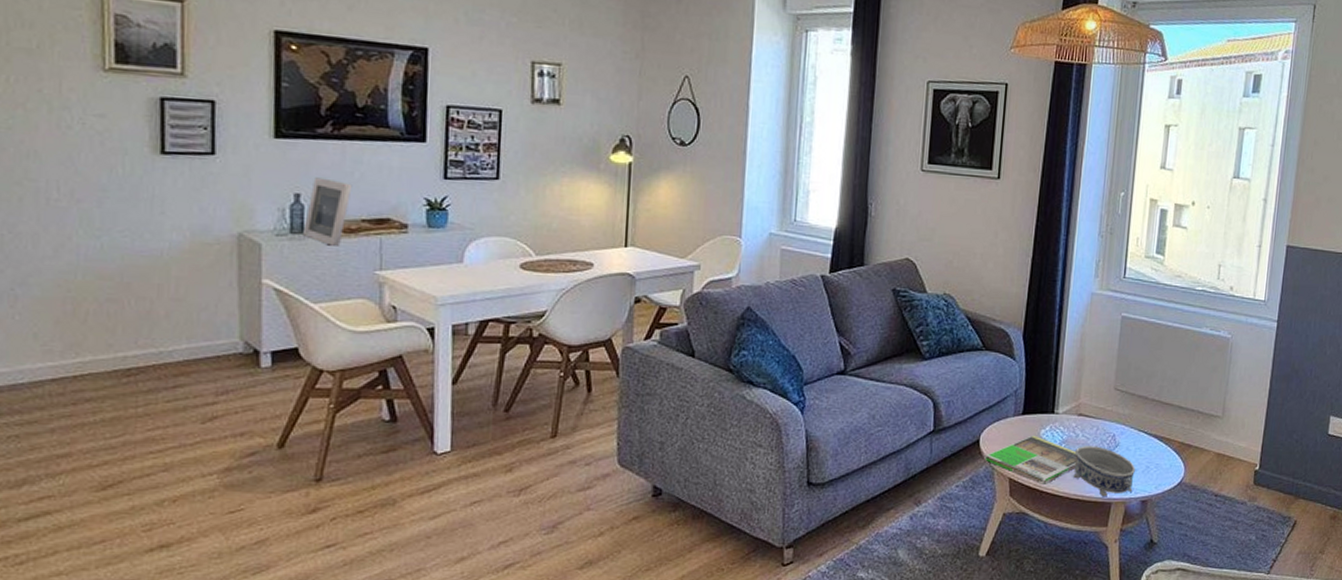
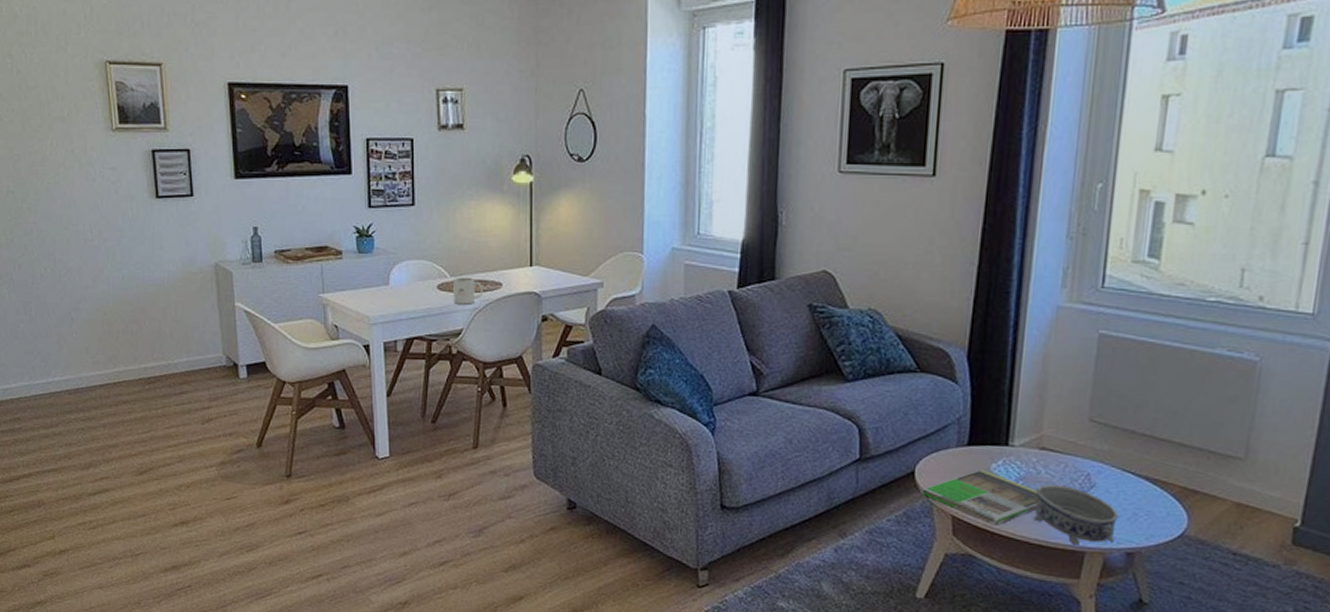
picture frame: present [303,177,353,246] -> none [262,212,297,272]
mug: none [538,256,573,285] -> present [454,277,484,305]

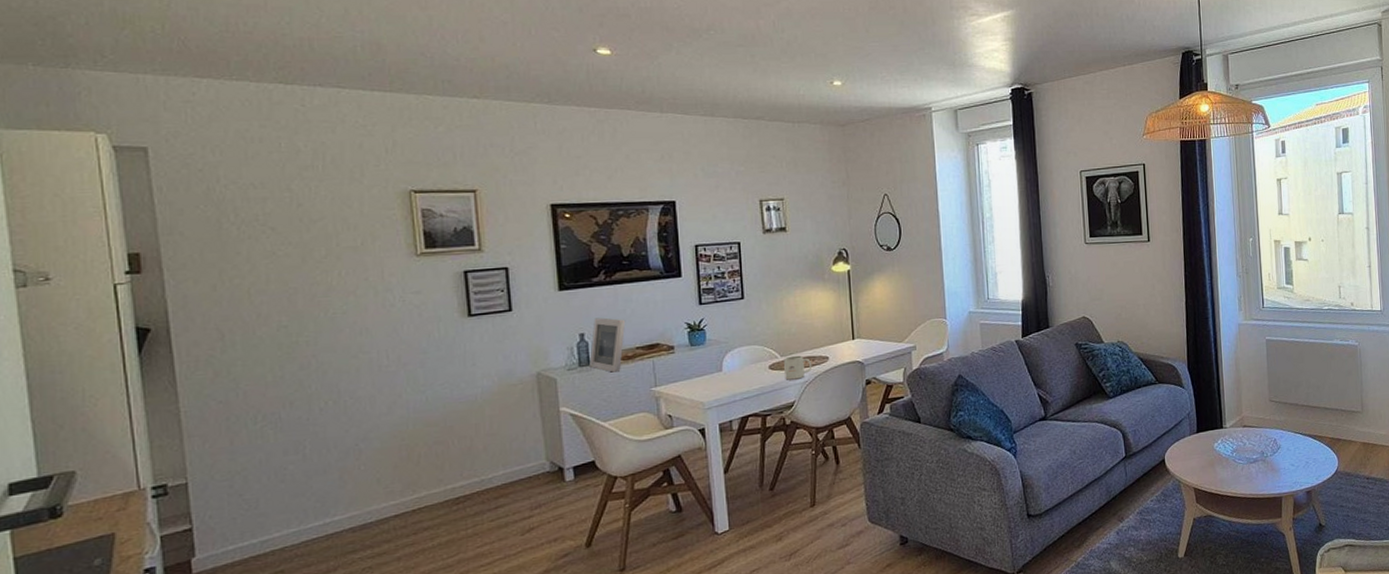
picture frame: none [262,212,297,272] -> present [589,317,626,373]
magazine: present [921,469,1038,527] -> none [1171,449,1247,490]
decorative bowl: present [1034,484,1119,545] -> none [1245,450,1298,493]

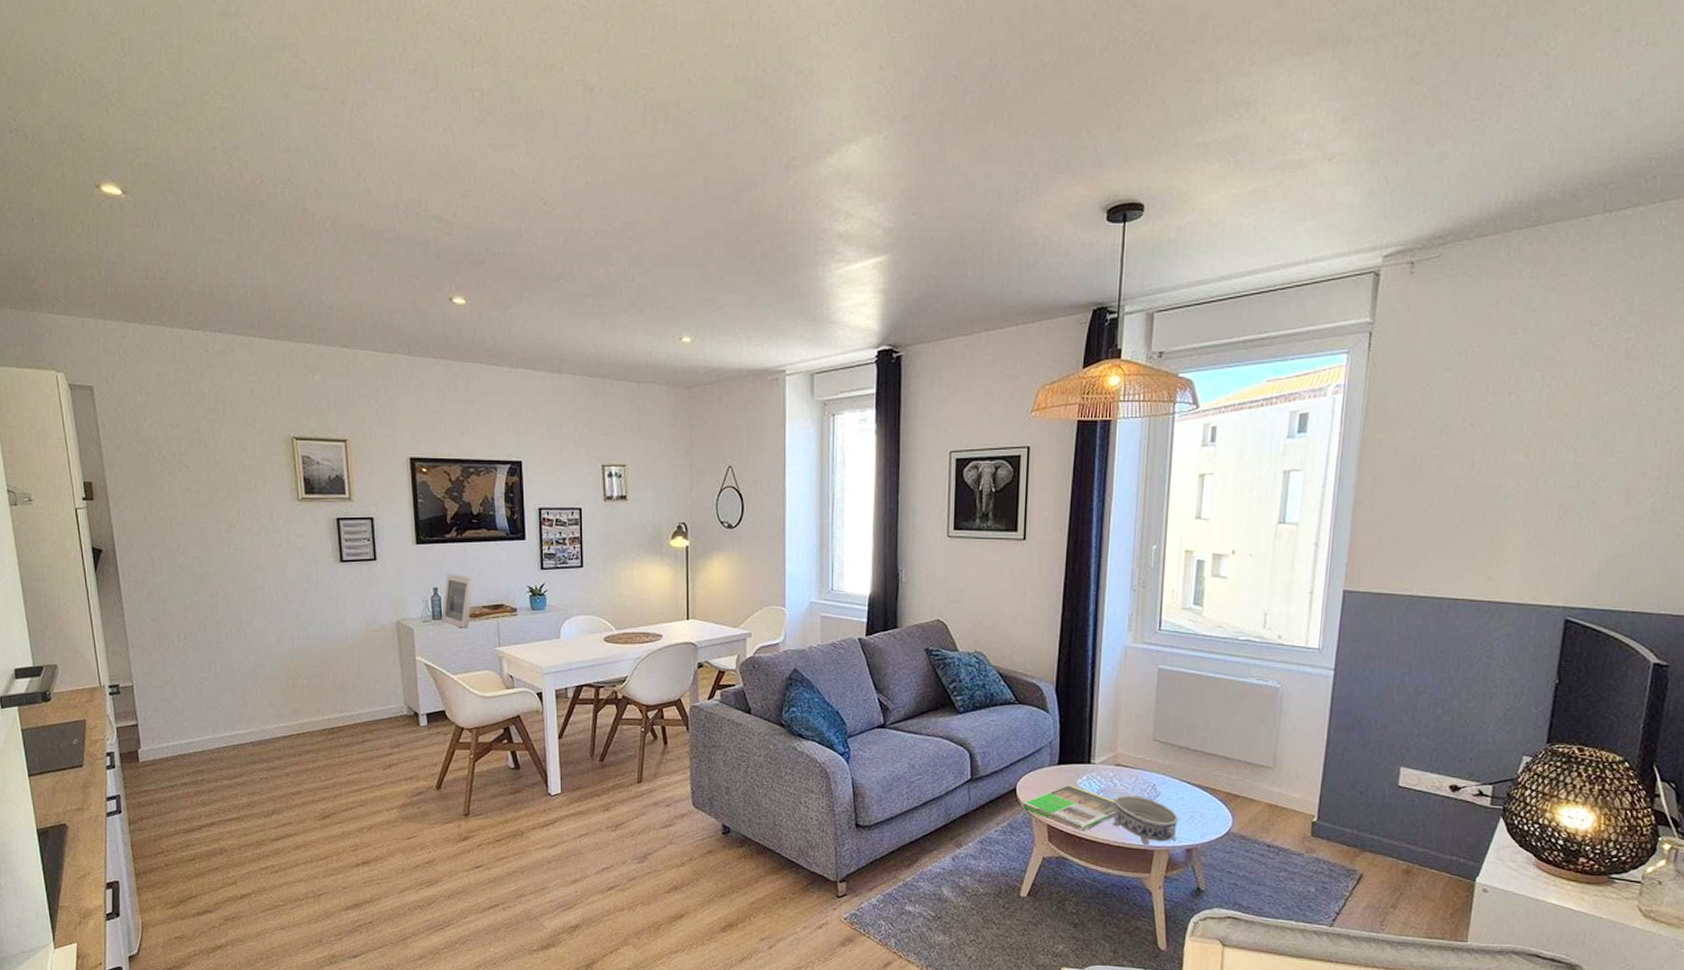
mug: present [784,355,813,380] -> none [619,630,646,654]
magazine: none [1171,449,1247,490] -> present [1021,784,1116,832]
decorative bowl: none [1245,450,1298,493] -> present [1113,795,1179,845]

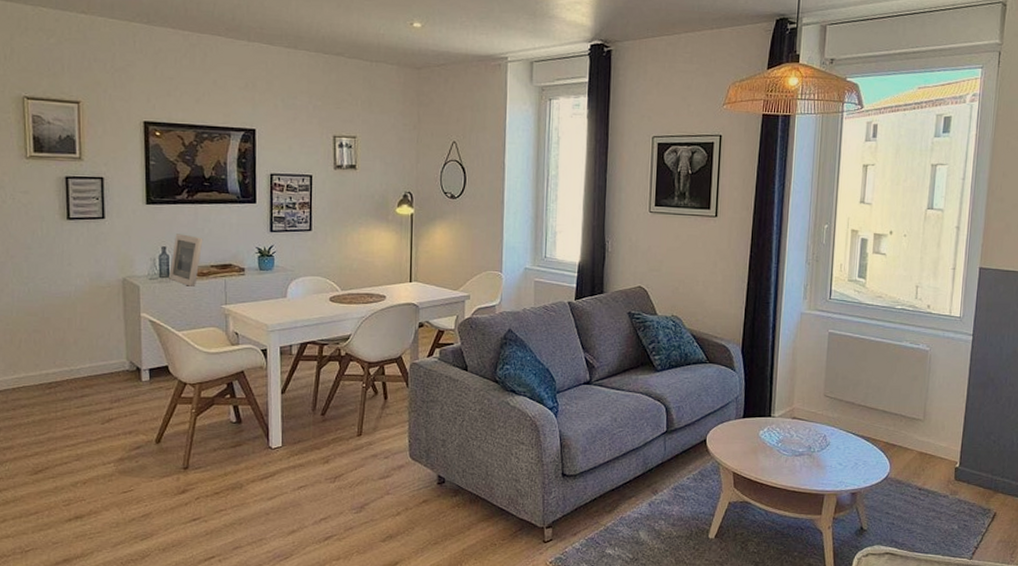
magazine: present [1021,784,1116,832] -> none [711,435,792,479]
decorative bowl: present [1113,795,1179,845] -> none [789,445,846,490]

